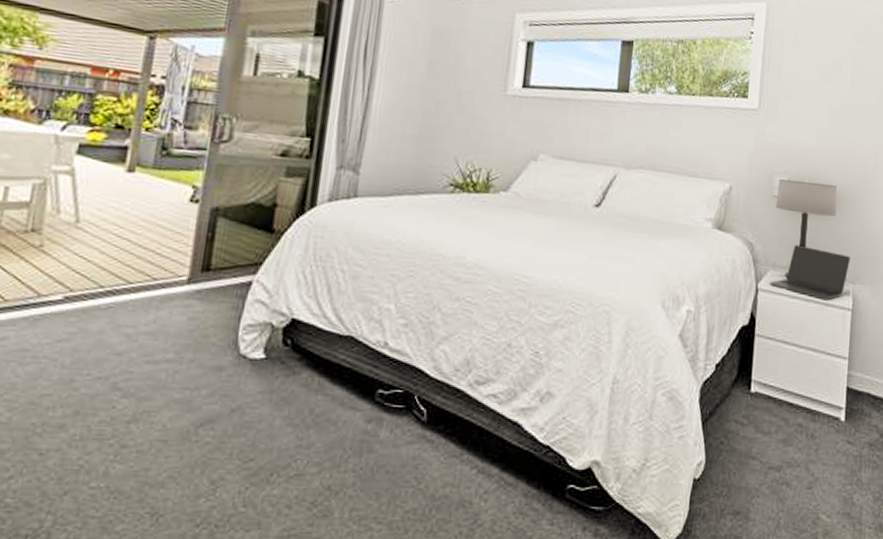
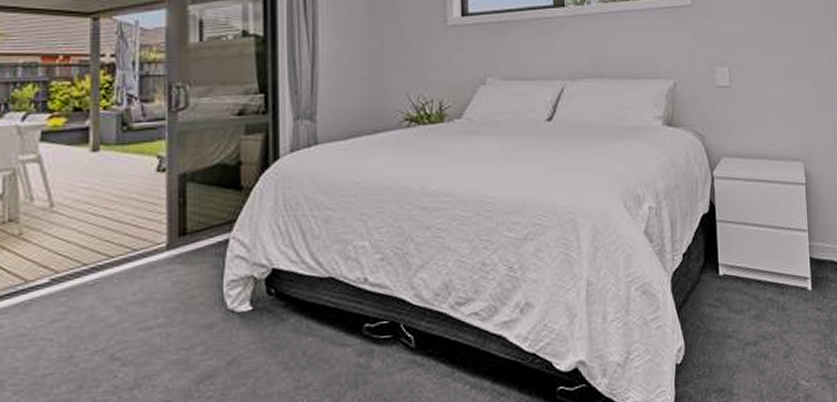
laptop: present [769,244,850,301] -> none [724,129,798,179]
table lamp: present [775,178,837,277] -> none [719,66,779,162]

